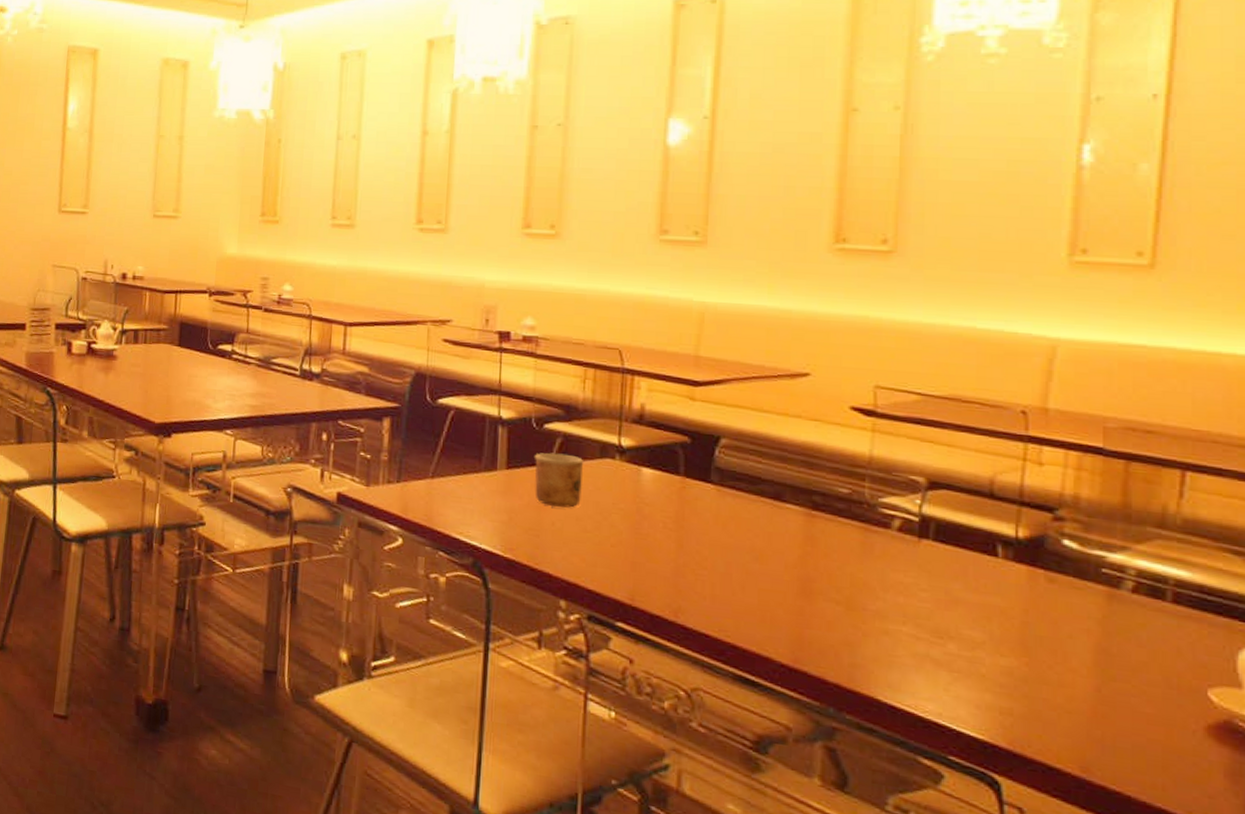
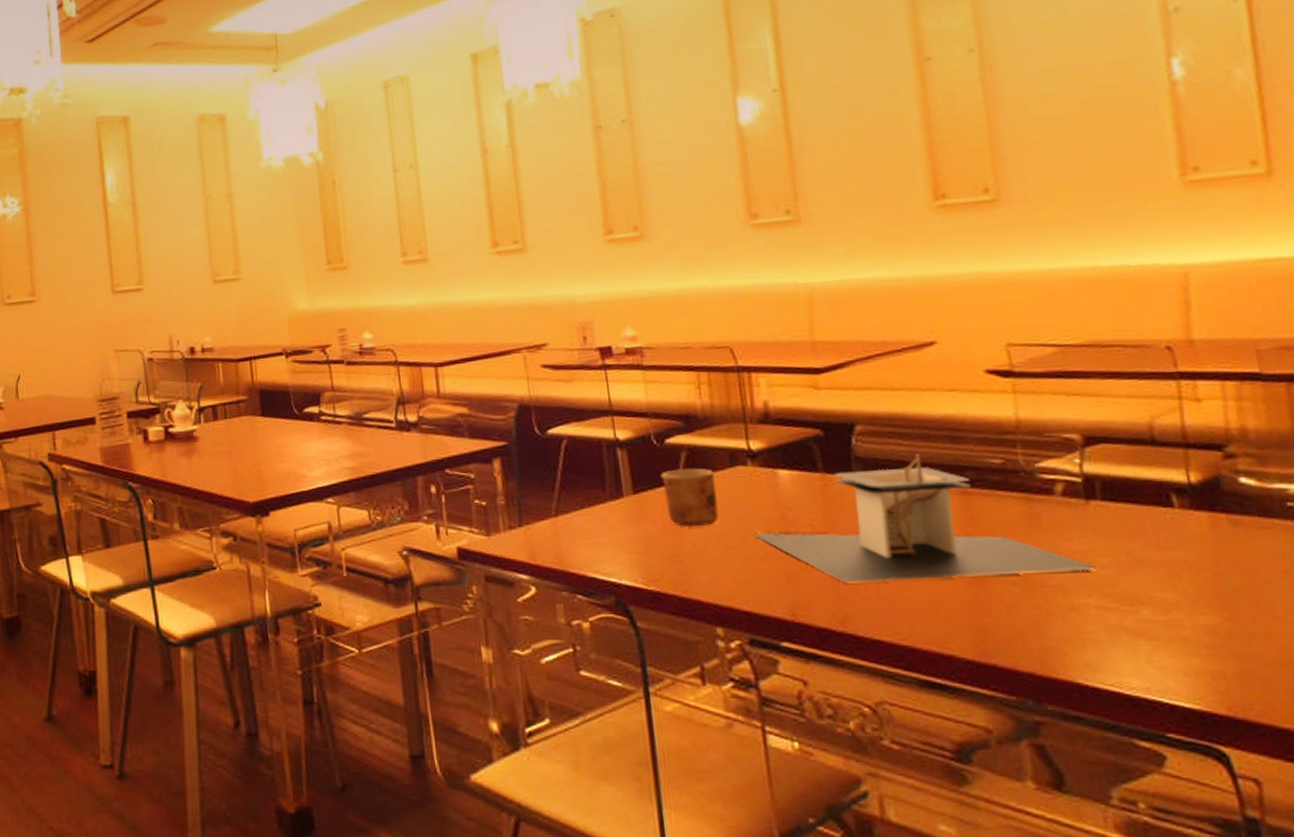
architectural model: none [608,473,917,602] -> present [752,454,1098,583]

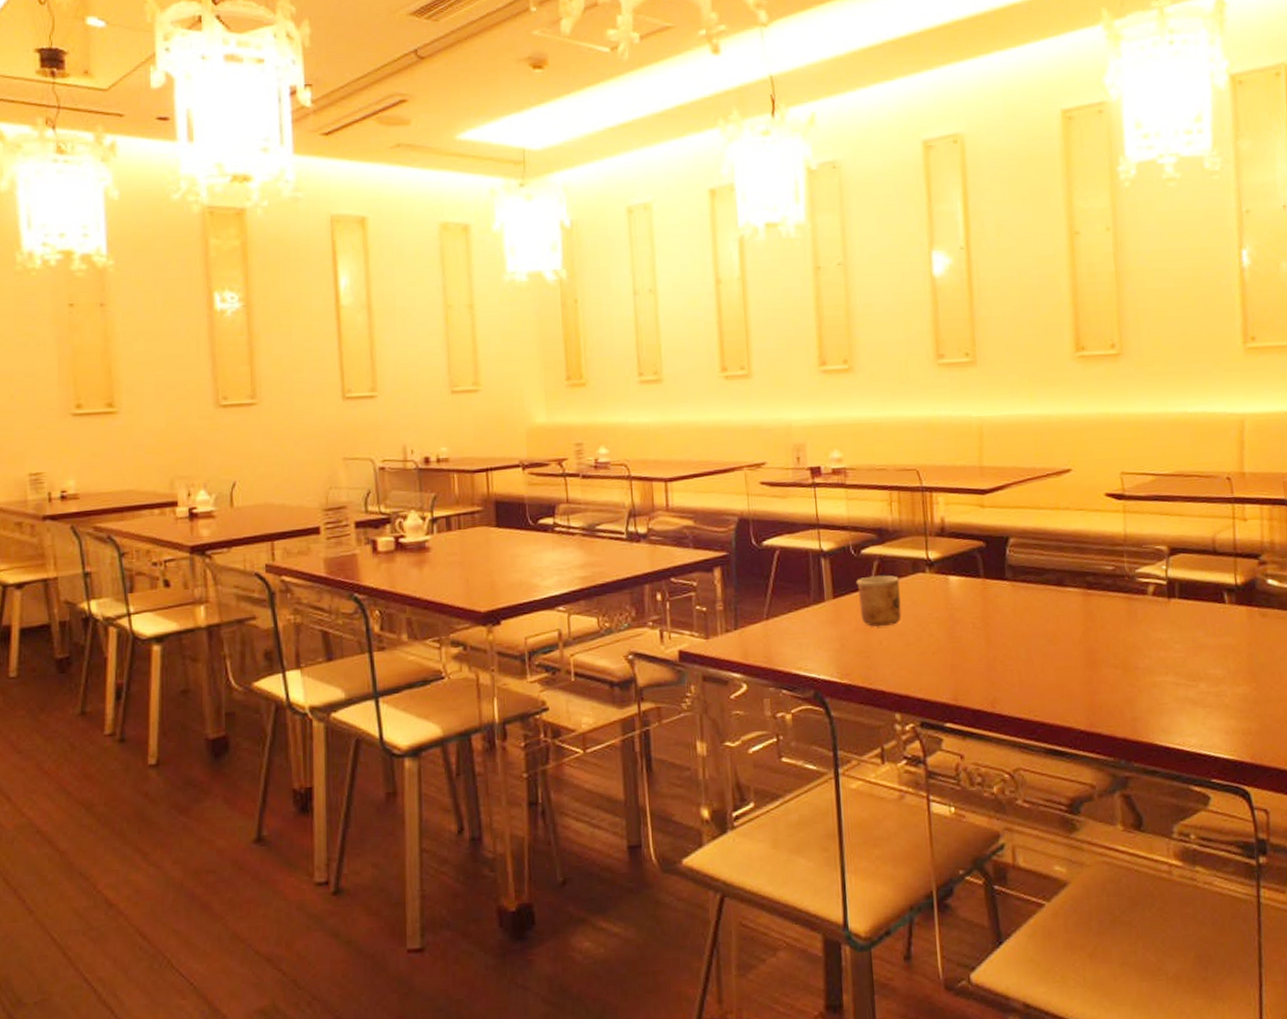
architectural model: present [752,454,1098,583] -> none [927,562,1173,671]

